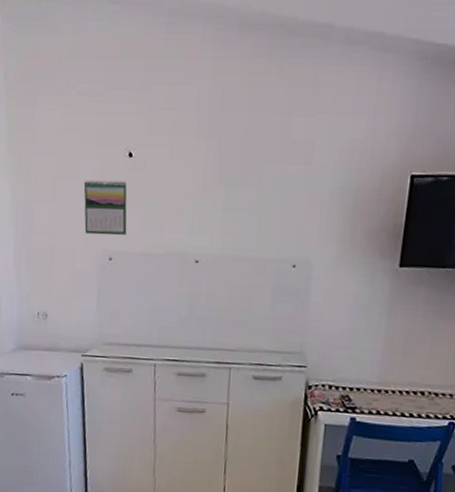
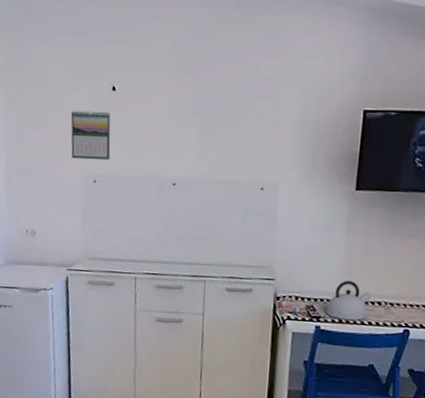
kettle: none [362,367,415,412] -> present [325,280,372,321]

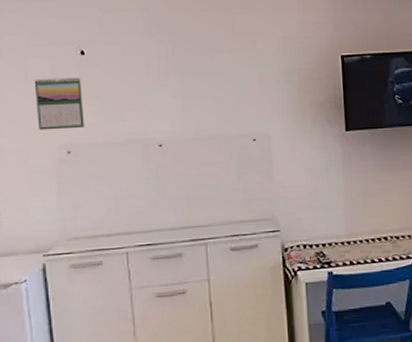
kettle: present [325,280,372,321] -> none [335,219,378,261]

